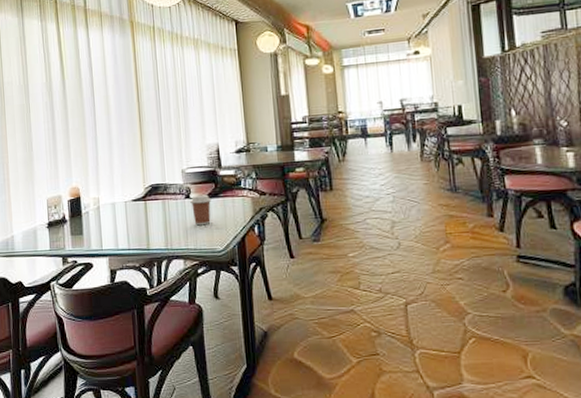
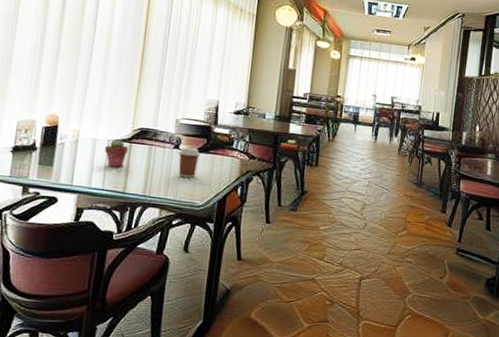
potted succulent: none [123,198,145,226] -> present [104,138,129,167]

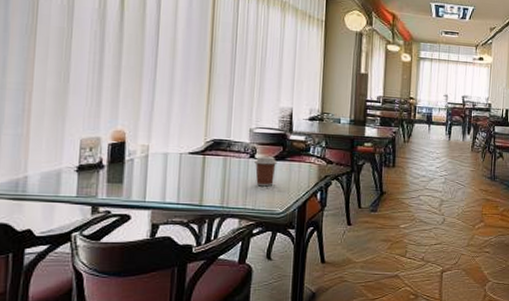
potted succulent: present [104,138,129,167] -> none [176,151,203,180]

